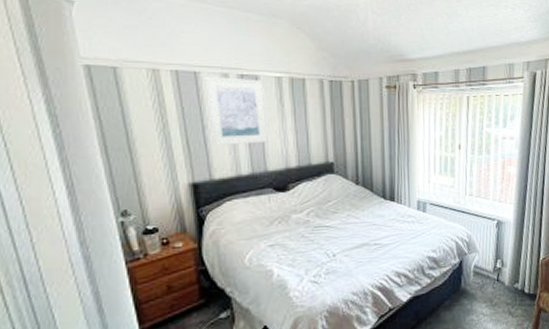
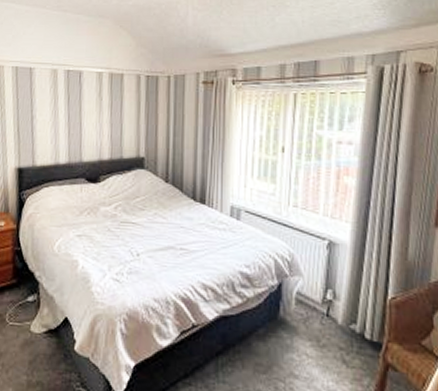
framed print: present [204,76,268,146] -> none [37,72,87,136]

